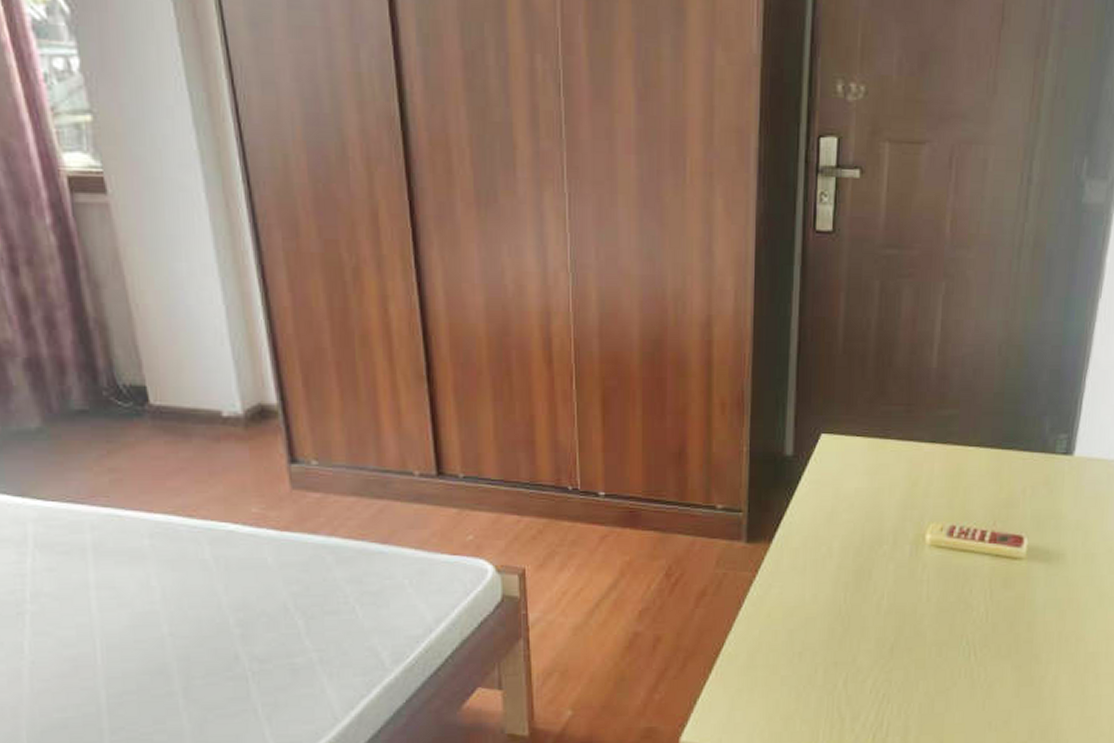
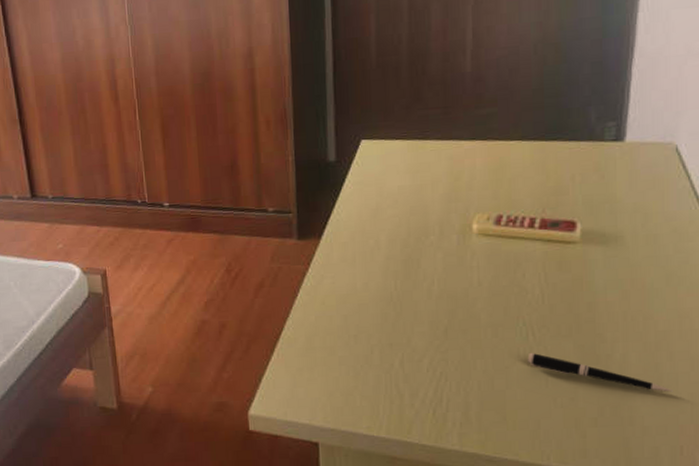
pen: none [968,673,1096,715] -> present [527,352,673,392]

